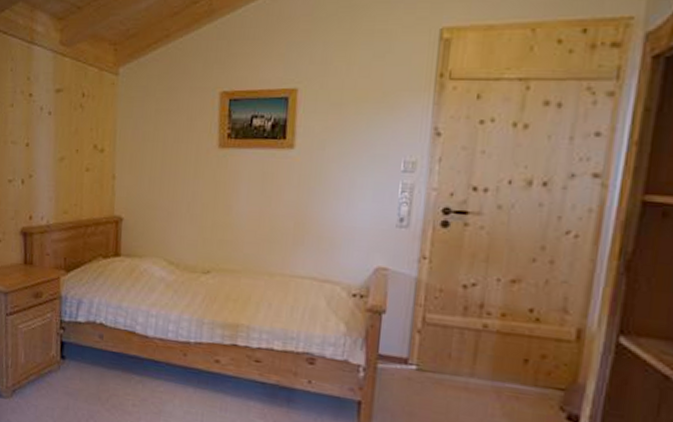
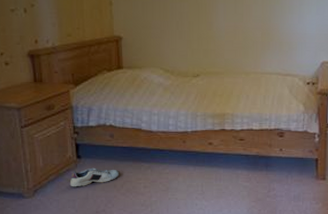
shoe: none [50,372,108,394] -> present [69,167,121,187]

